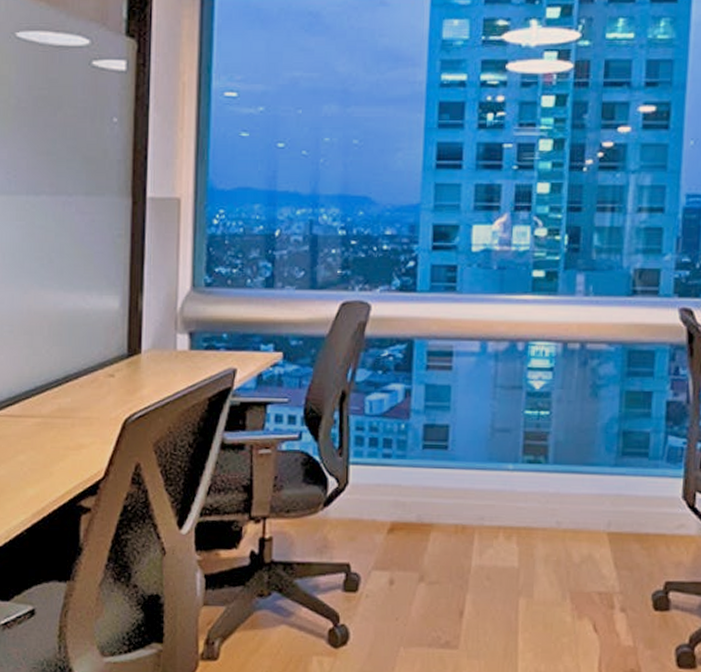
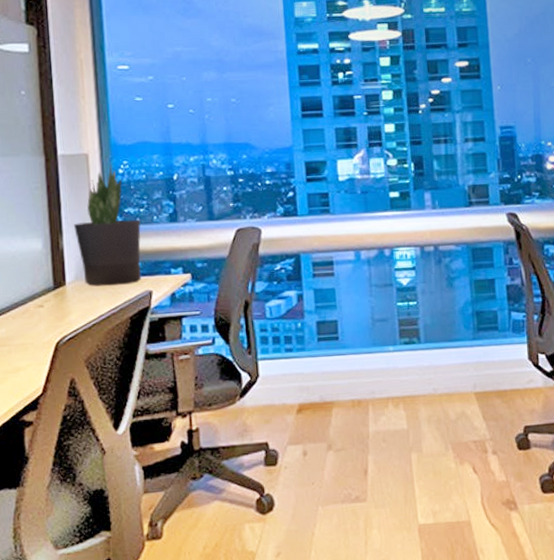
planter: none [156,213,231,360] -> present [74,164,141,287]

